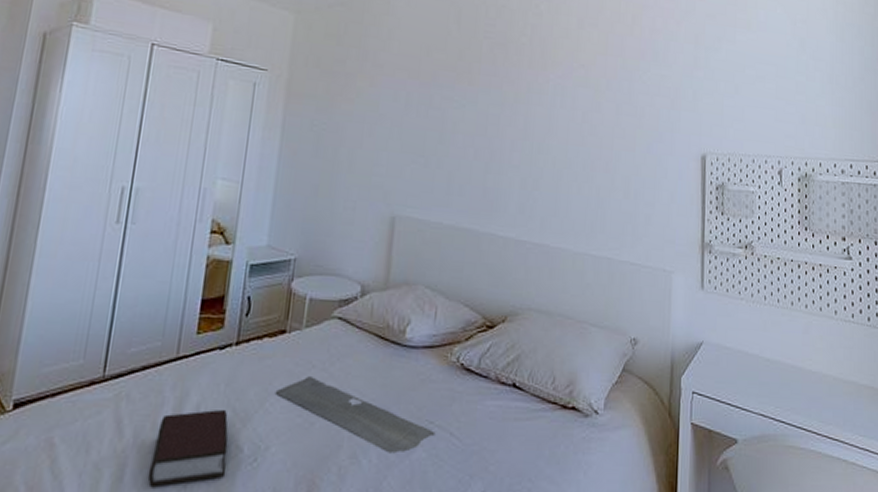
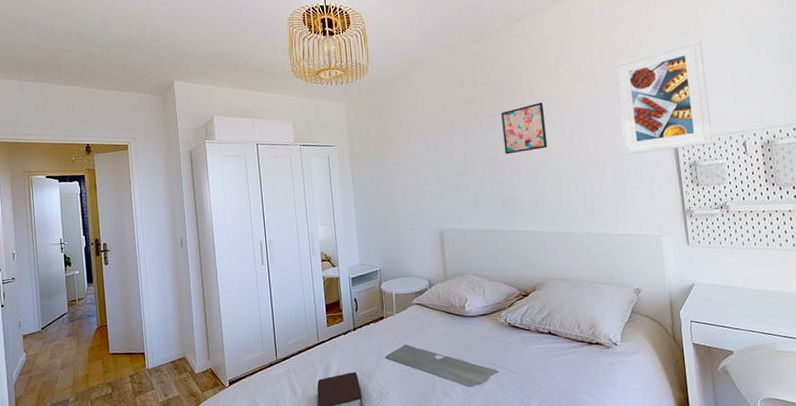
wall art: none [497,70,555,131] -> present [501,102,548,155]
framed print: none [643,33,748,165] -> present [614,38,713,155]

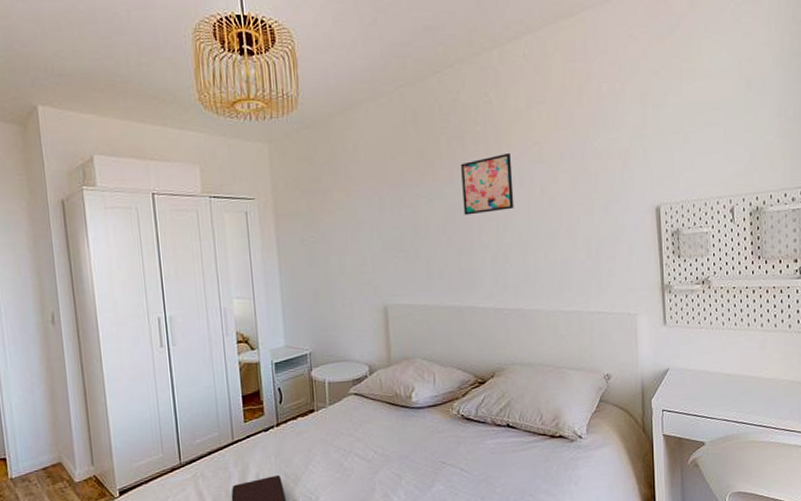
bath mat: present [386,344,499,388] -> none [316,441,449,490]
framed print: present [614,38,713,155] -> none [594,83,698,220]

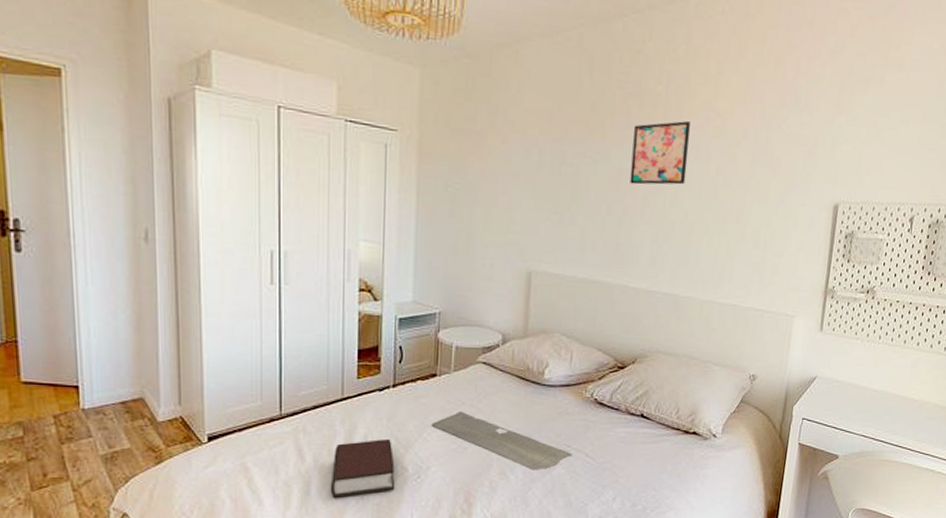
bath mat: none [316,441,449,490] -> present [432,412,573,471]

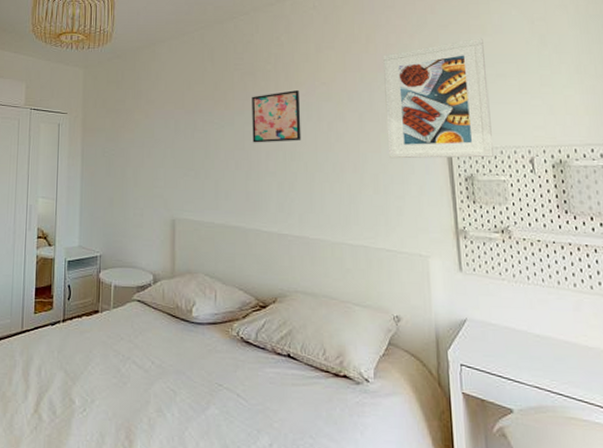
bible: present [330,438,395,499] -> none [9,370,64,428]
bath mat: present [432,412,573,471] -> none [96,346,225,410]
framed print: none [775,73,898,214] -> present [382,38,494,159]

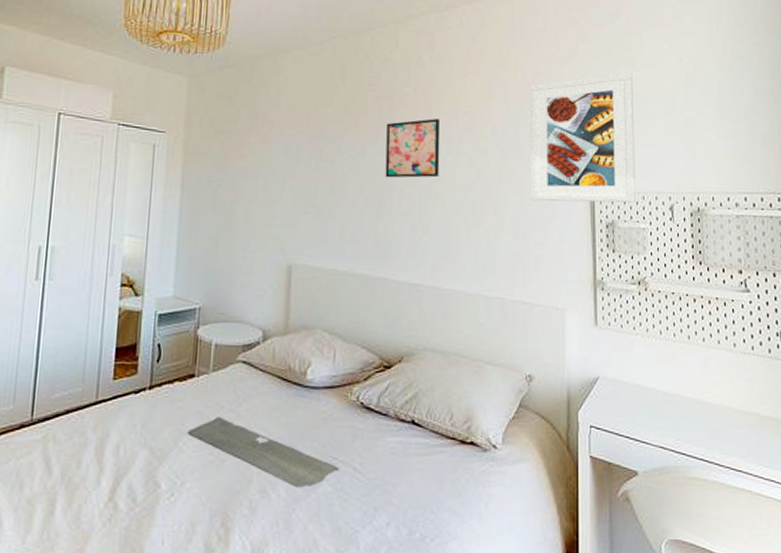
bath mat: none [96,346,225,410] -> present [189,417,339,488]

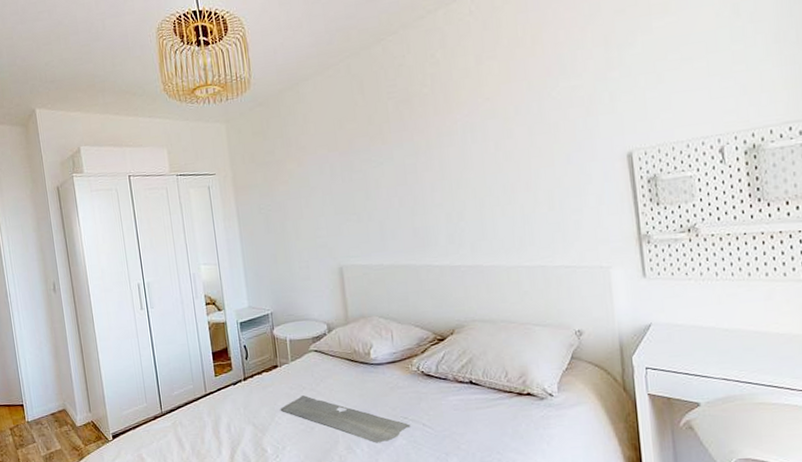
wall art: present [385,118,440,178] -> none [410,111,467,176]
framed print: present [530,72,635,203] -> none [551,18,679,171]

